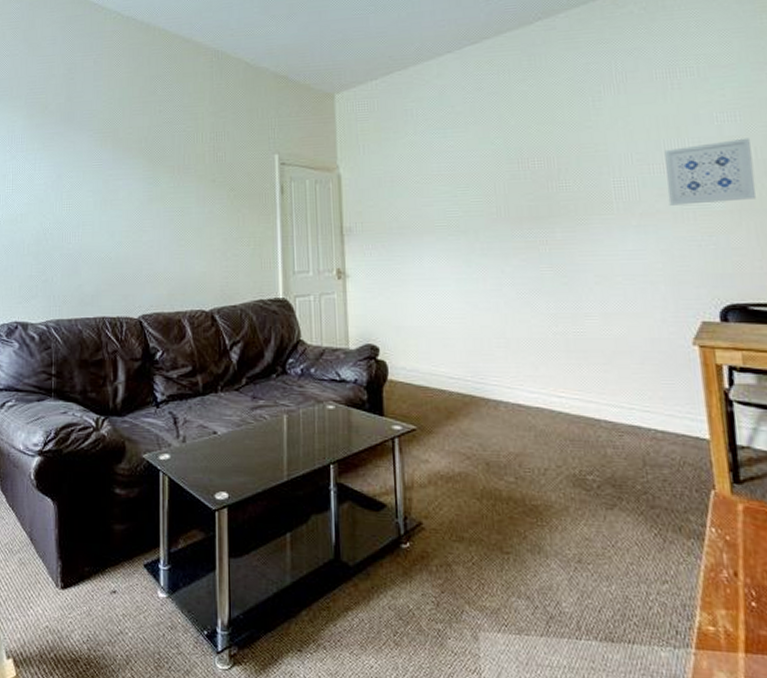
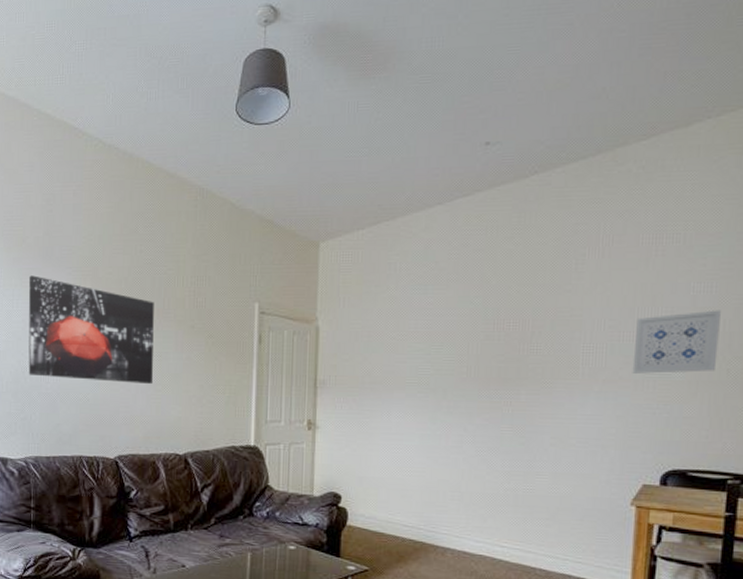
wall art: none [50,139,175,240] -> present [28,275,154,384]

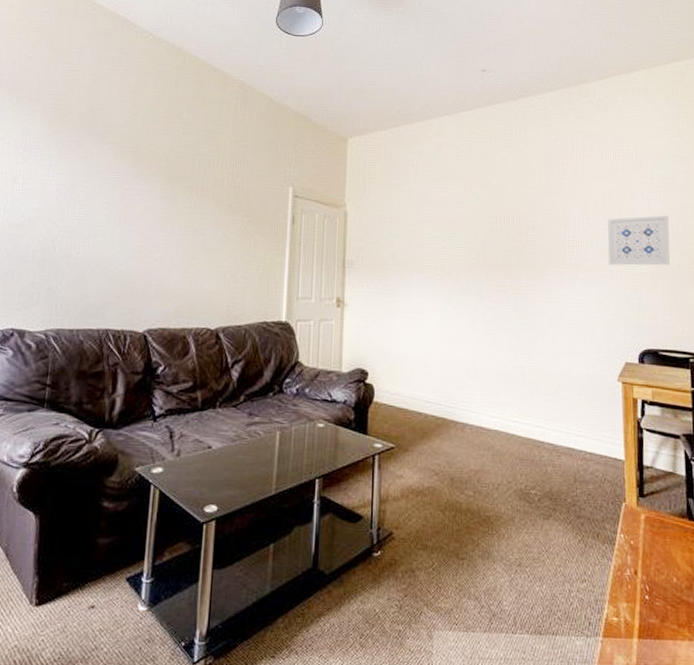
wall art: present [28,275,154,384] -> none [58,148,193,258]

